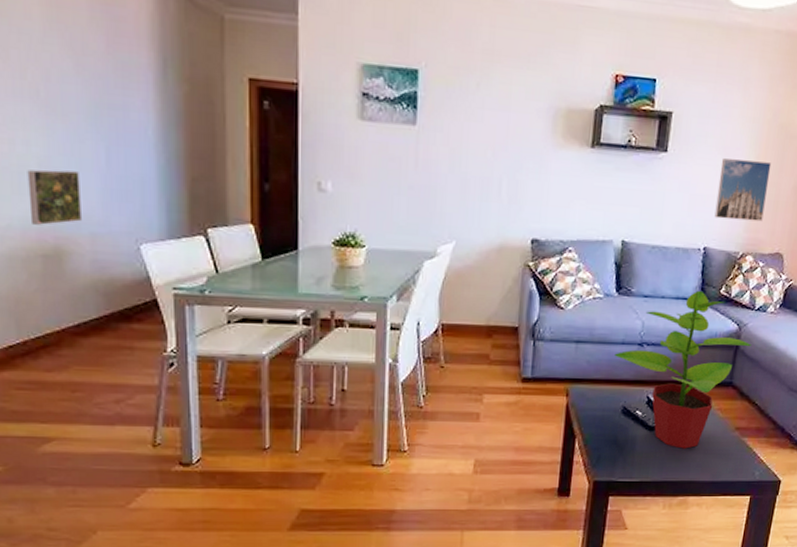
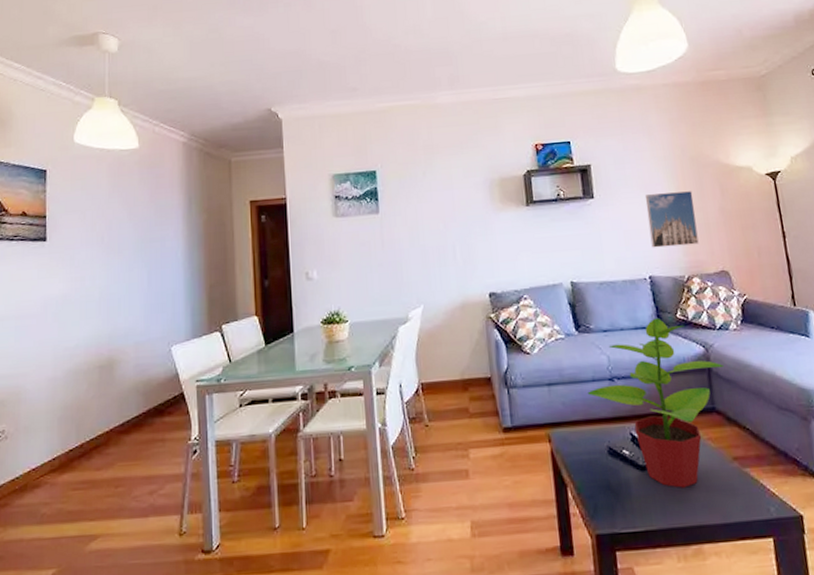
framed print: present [27,169,81,225] -> none [92,294,128,342]

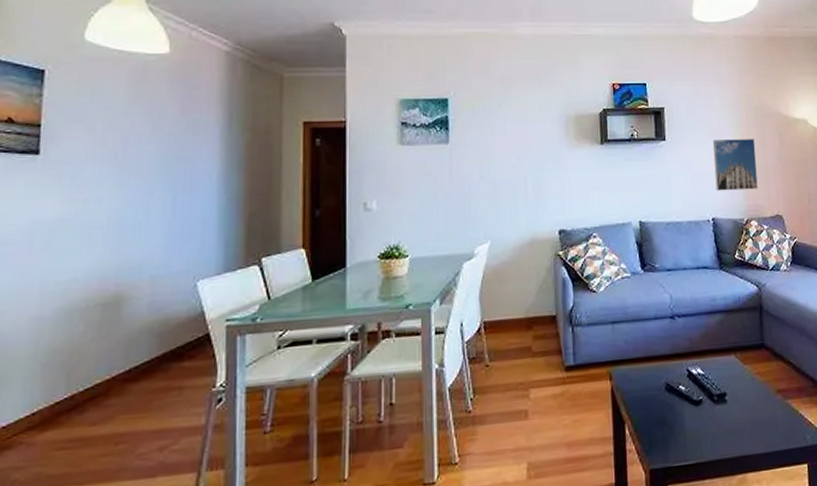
potted plant: present [587,314,724,488] -> none [649,254,774,421]

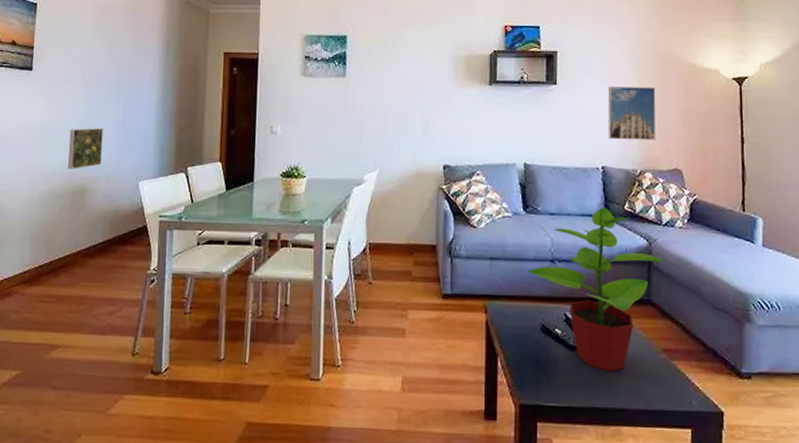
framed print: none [95,220,146,275] -> present [68,128,104,169]
potted plant: none [649,254,774,421] -> present [527,203,664,372]

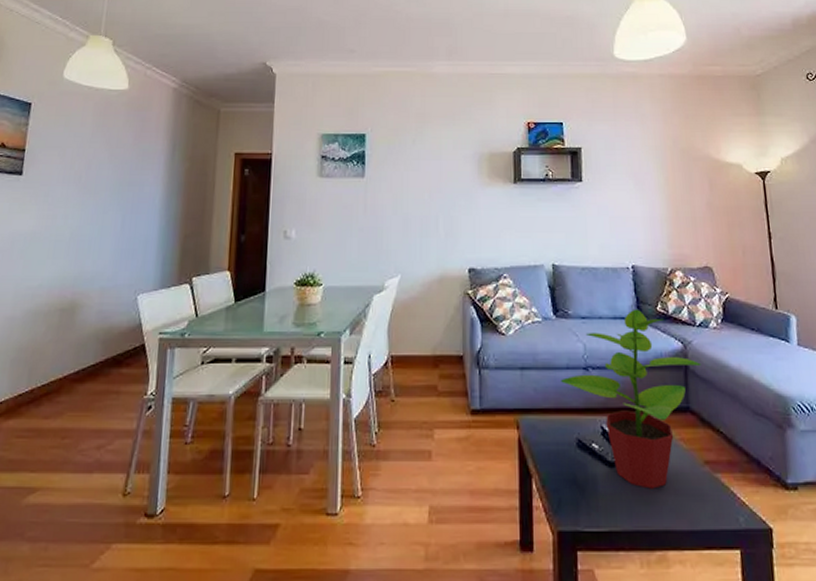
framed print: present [68,128,104,169] -> none [57,237,100,283]
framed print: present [607,87,656,141] -> none [633,183,684,238]

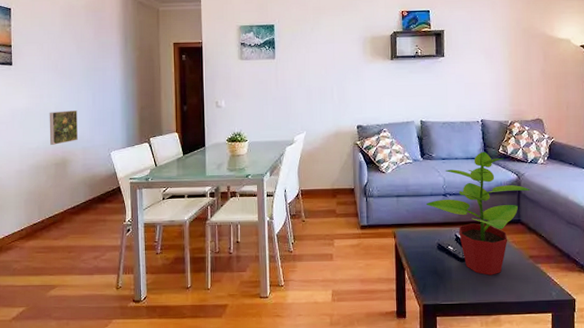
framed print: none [57,237,100,283] -> present [49,110,78,145]

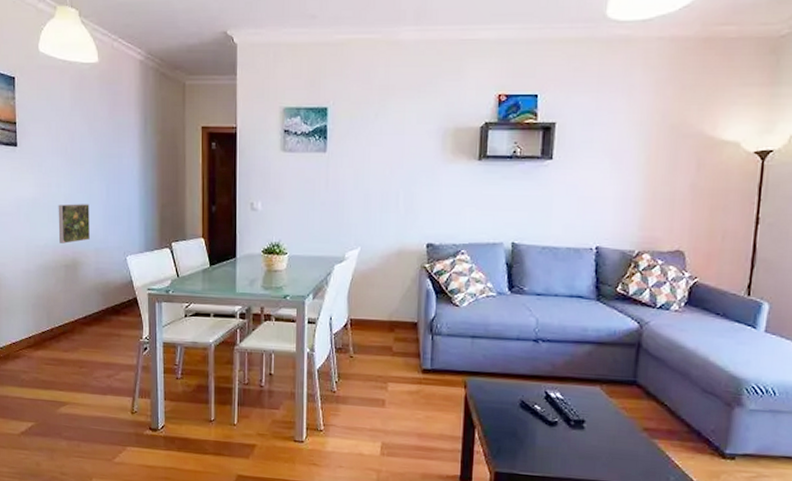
potted plant: present [425,148,530,275] -> none [509,284,655,447]

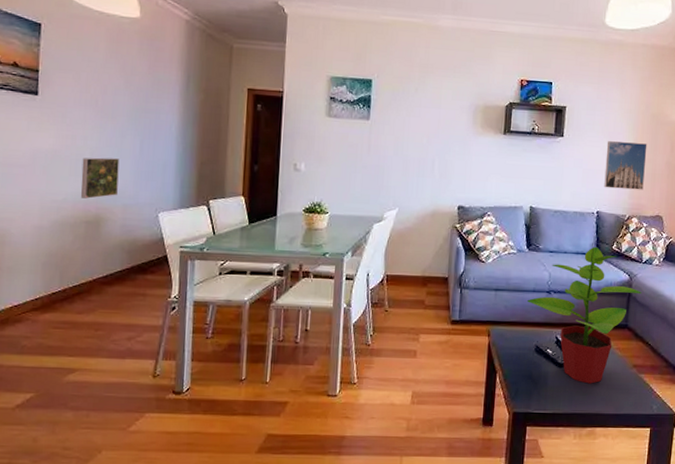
potted plant: none [509,284,655,447] -> present [526,243,641,384]
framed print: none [605,162,664,220] -> present [604,141,647,190]

